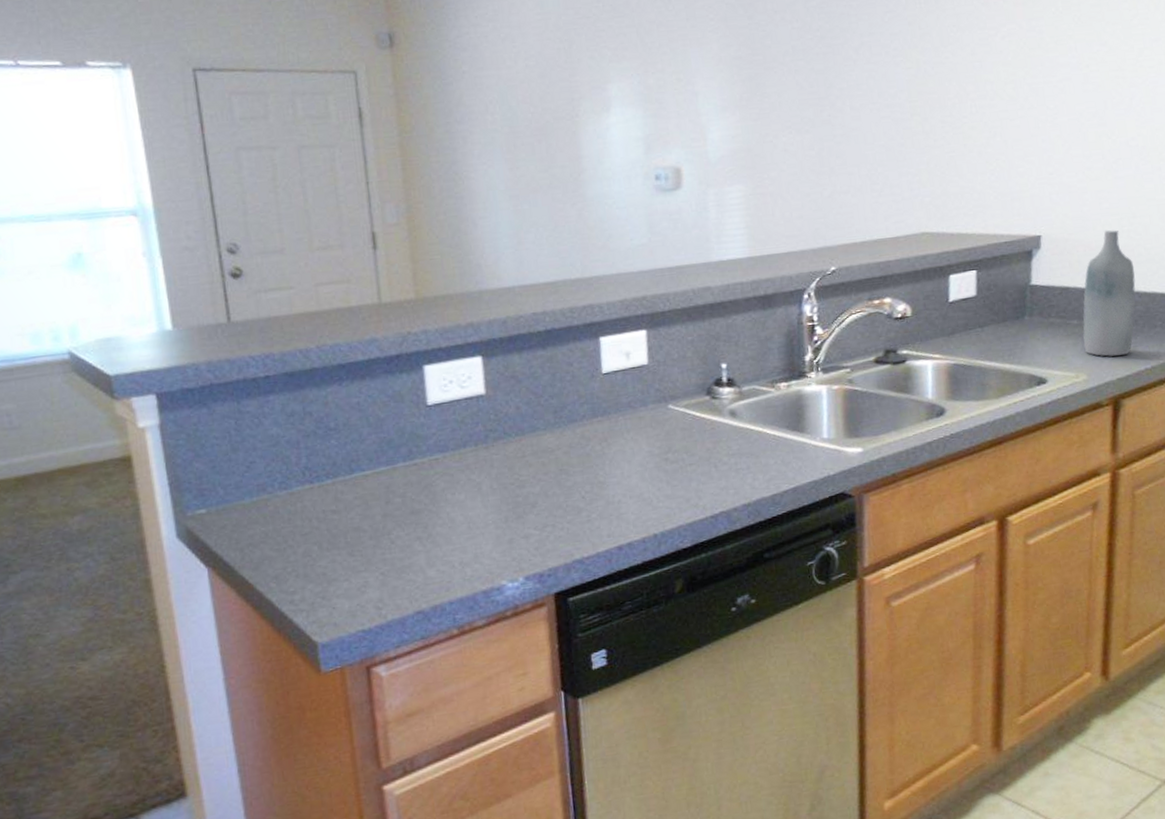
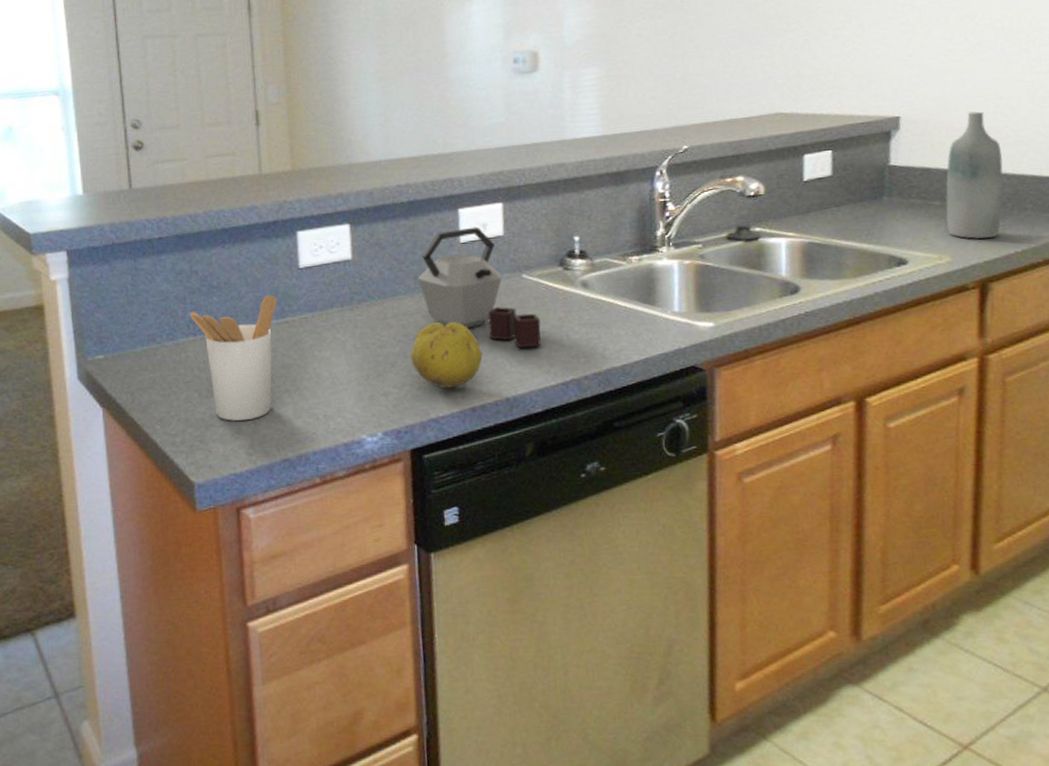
utensil holder: none [305,435,404,574] -> present [190,295,277,422]
fruit: none [551,457,629,528] -> present [410,322,483,388]
kettle: none [558,356,689,482] -> present [418,226,541,349]

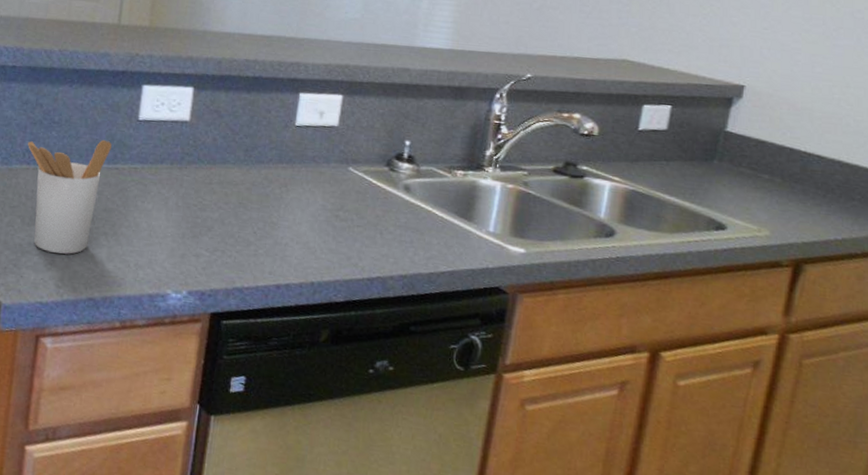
fruit: present [410,322,483,388] -> none [227,196,297,262]
kettle: present [418,226,541,349] -> none [248,111,359,240]
bottle: present [945,111,1003,239] -> none [771,94,840,221]

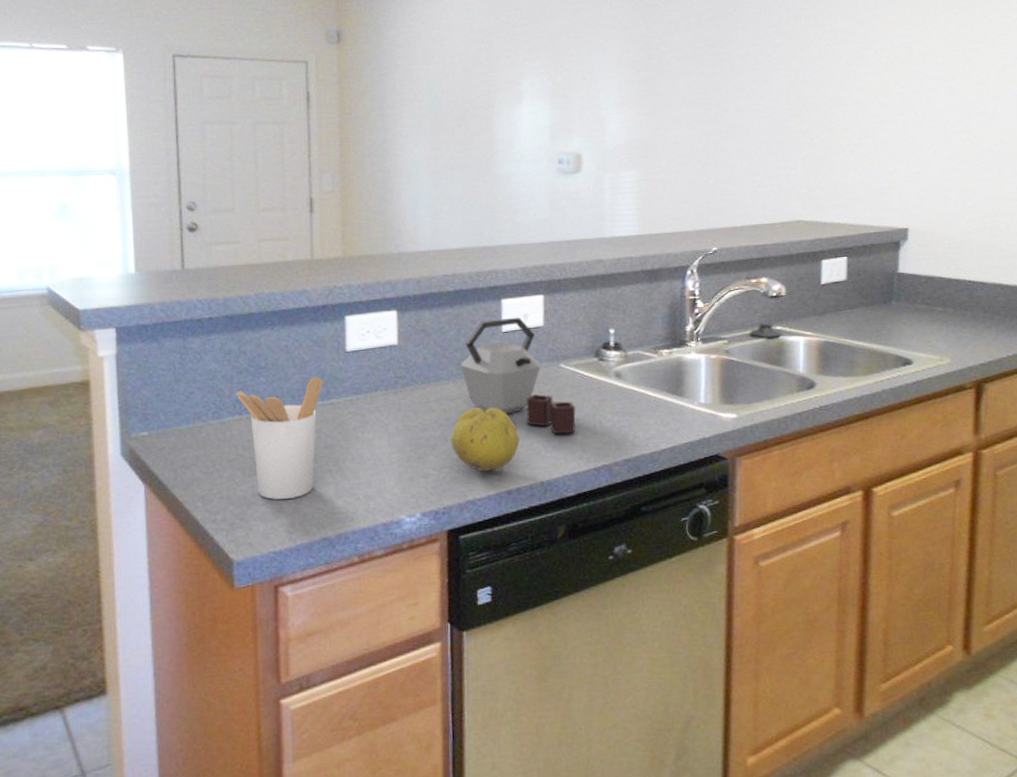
fruit: none [227,196,297,262] -> present [450,408,520,471]
kettle: none [248,111,359,240] -> present [460,317,576,435]

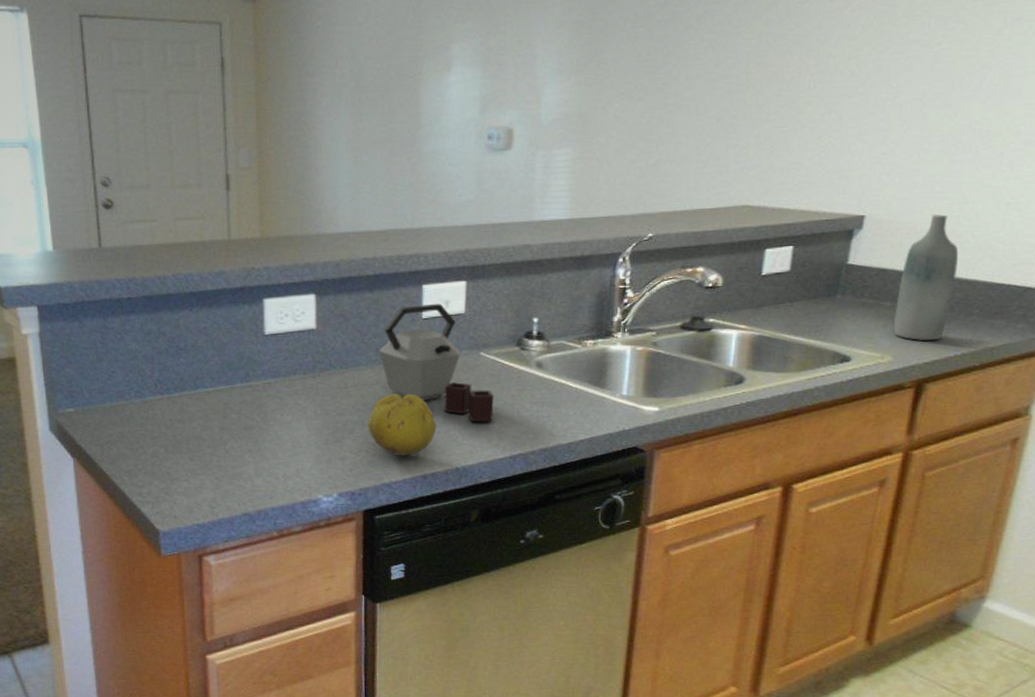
utensil holder: present [237,377,323,500] -> none [158,359,242,477]
bottle: none [947,226,998,343] -> present [893,214,959,341]

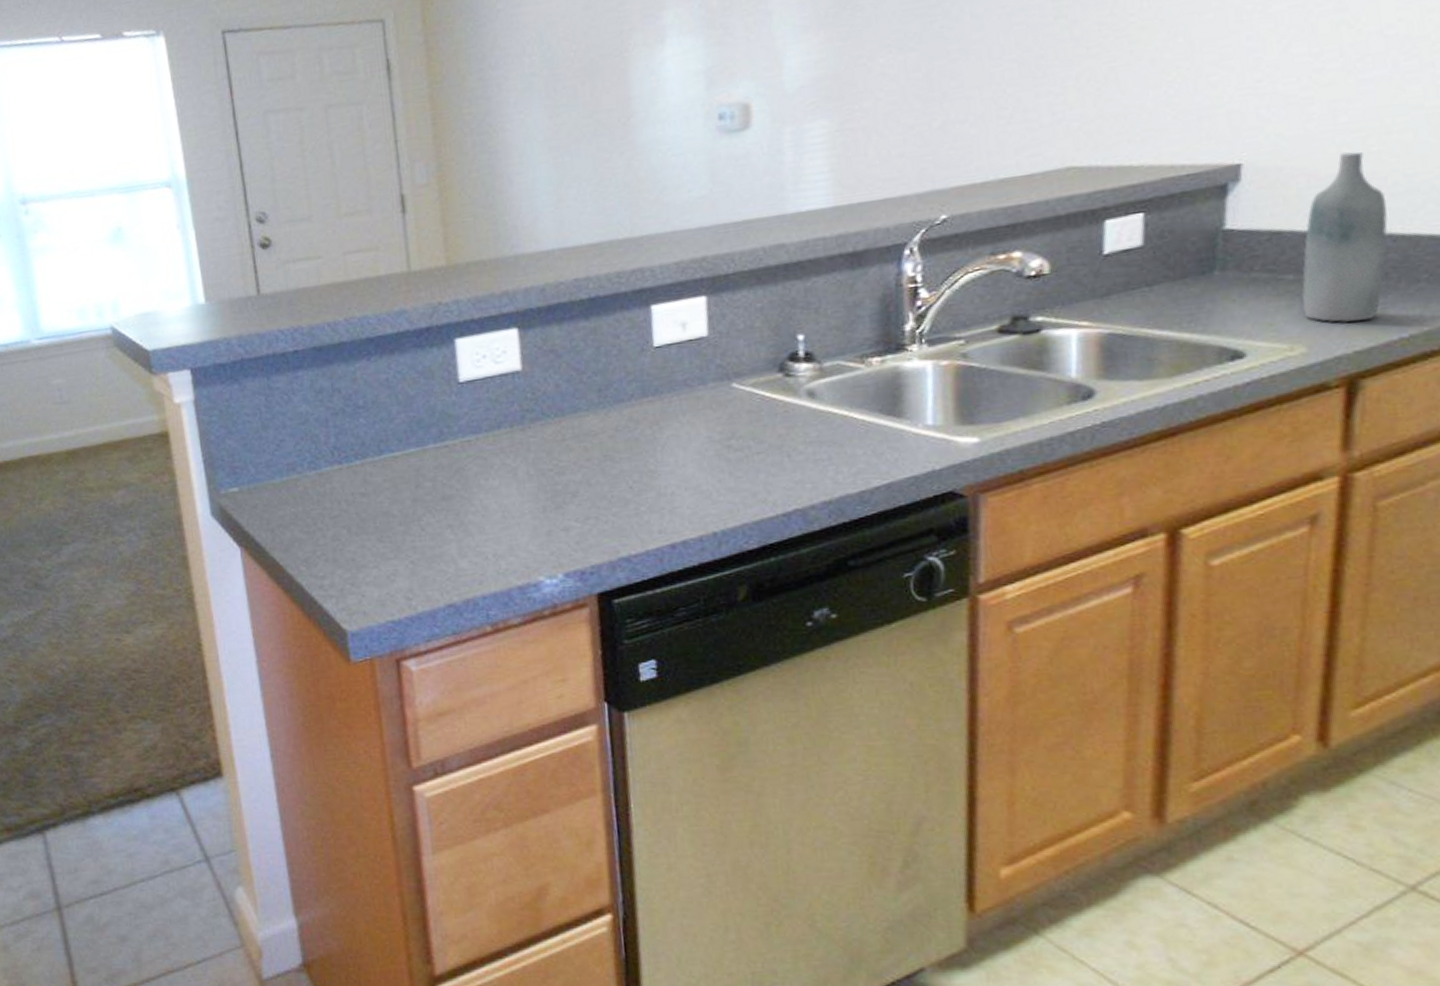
fruit: present [367,394,437,456] -> none [594,443,684,522]
kettle: present [379,303,495,422] -> none [602,326,756,473]

